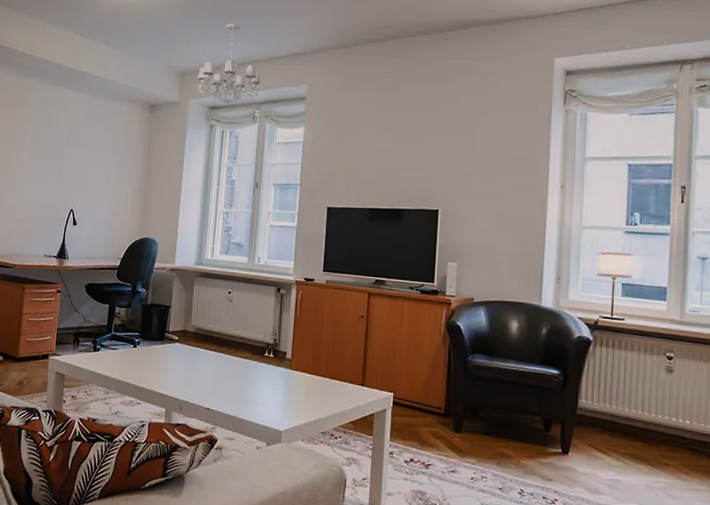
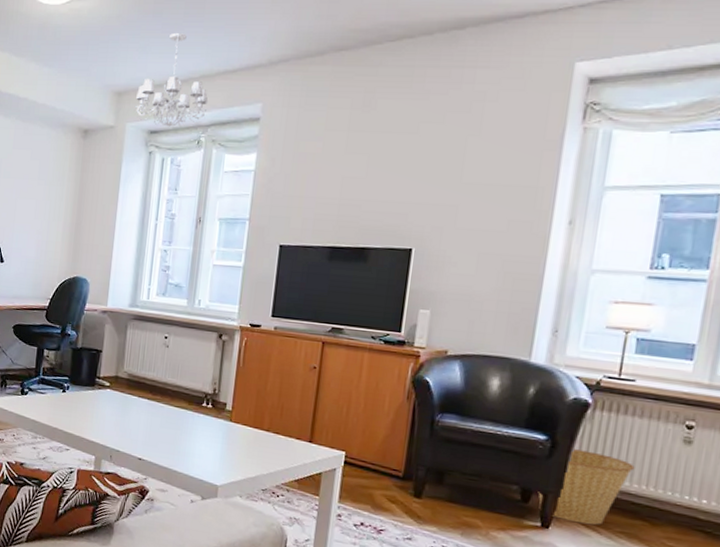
basket: none [557,381,631,449] -> present [538,449,635,525]

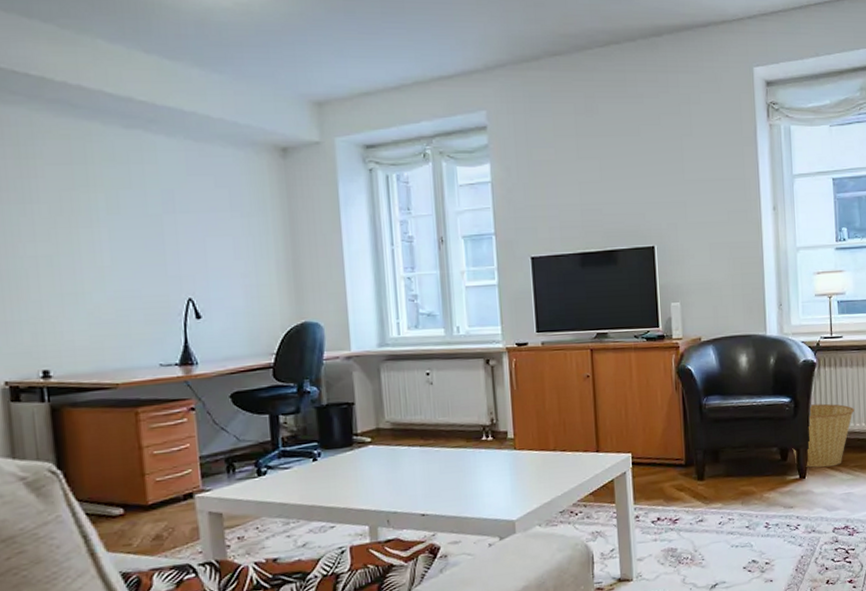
chandelier: present [134,32,209,127] -> none [341,34,429,140]

